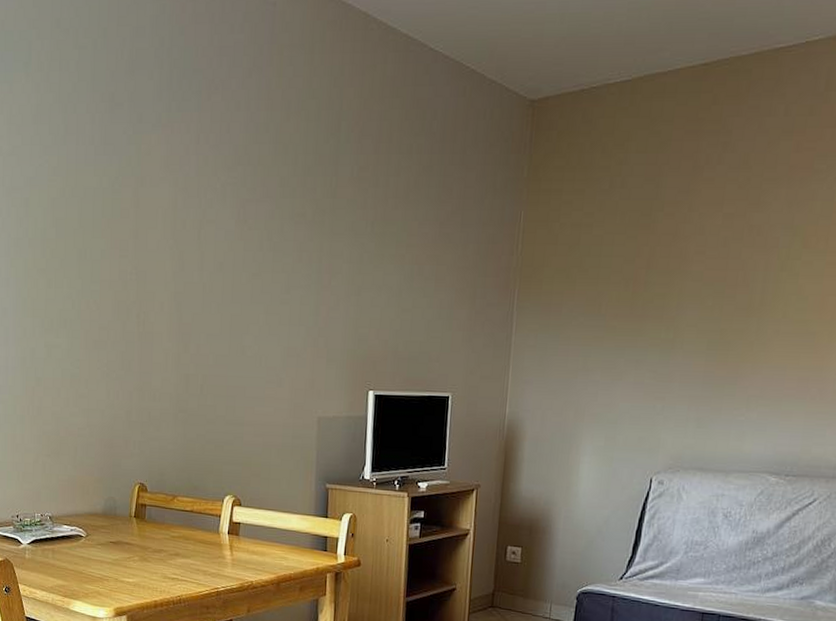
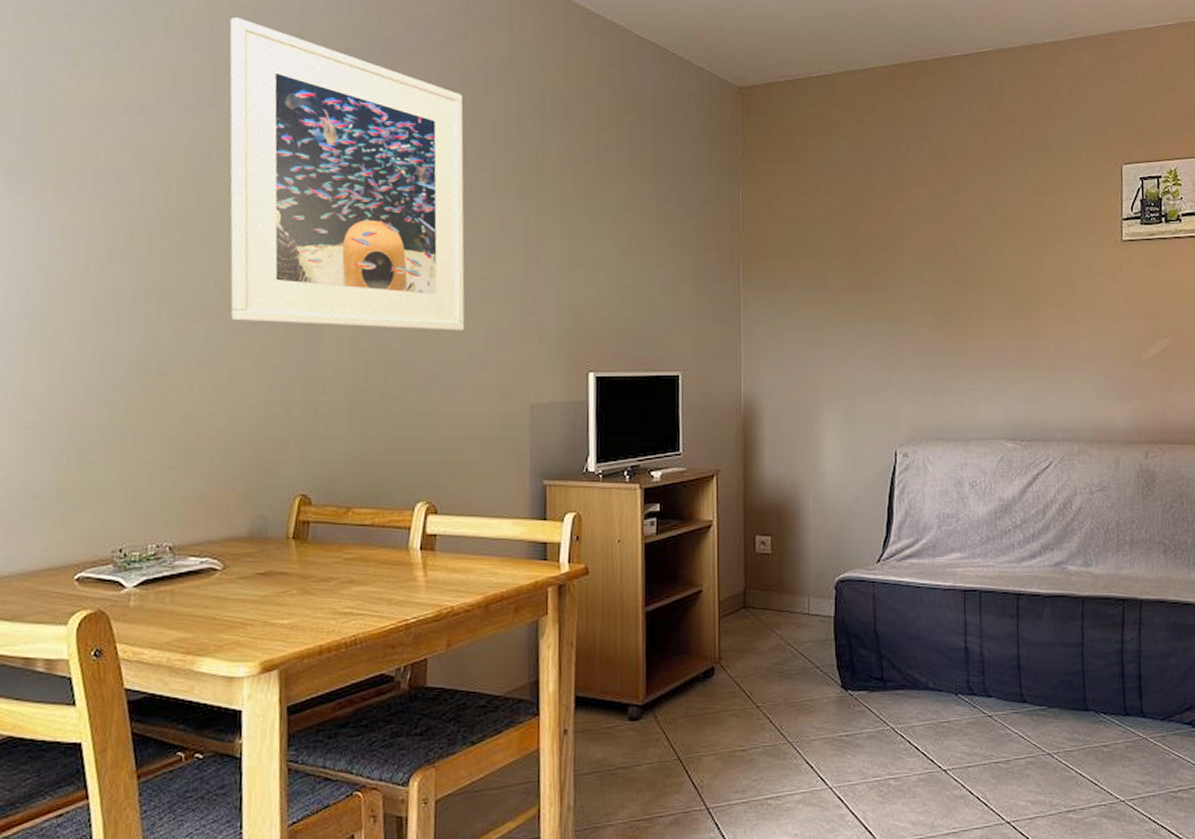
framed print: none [74,58,268,350] -> present [229,17,465,331]

